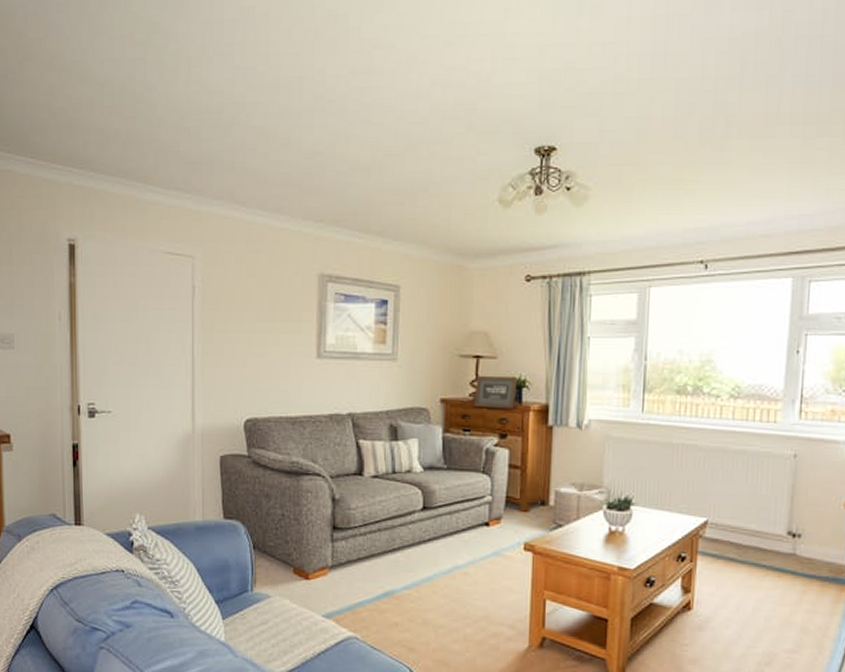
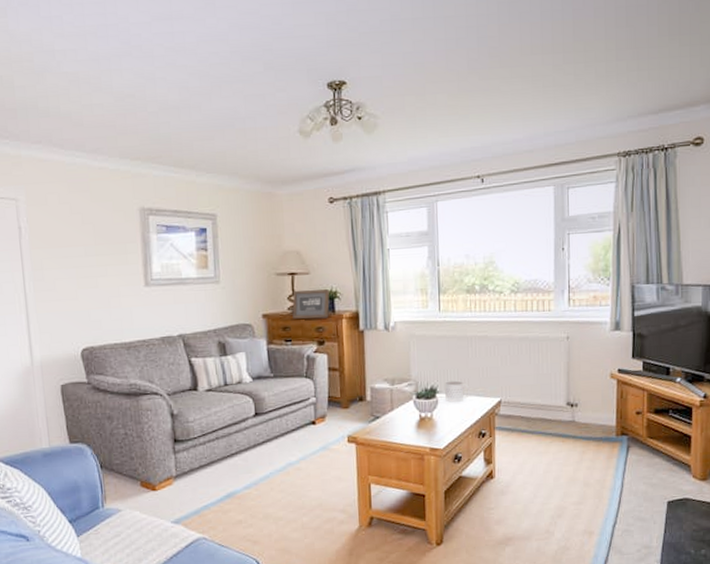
mug: none [641,492,672,519] -> present [445,380,471,403]

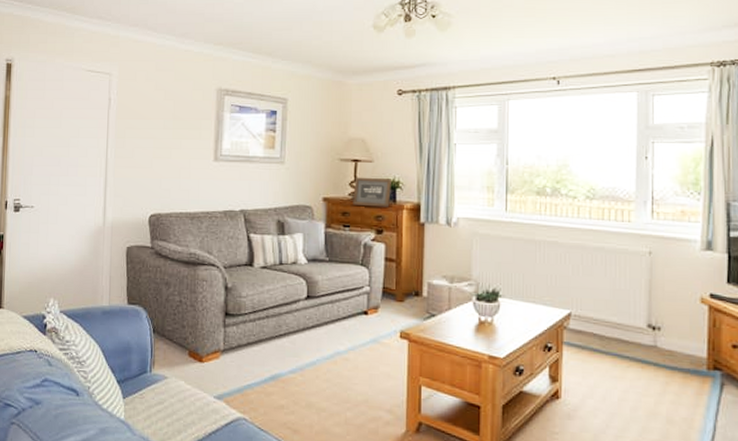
mug: present [445,380,471,403] -> none [508,285,537,310]

